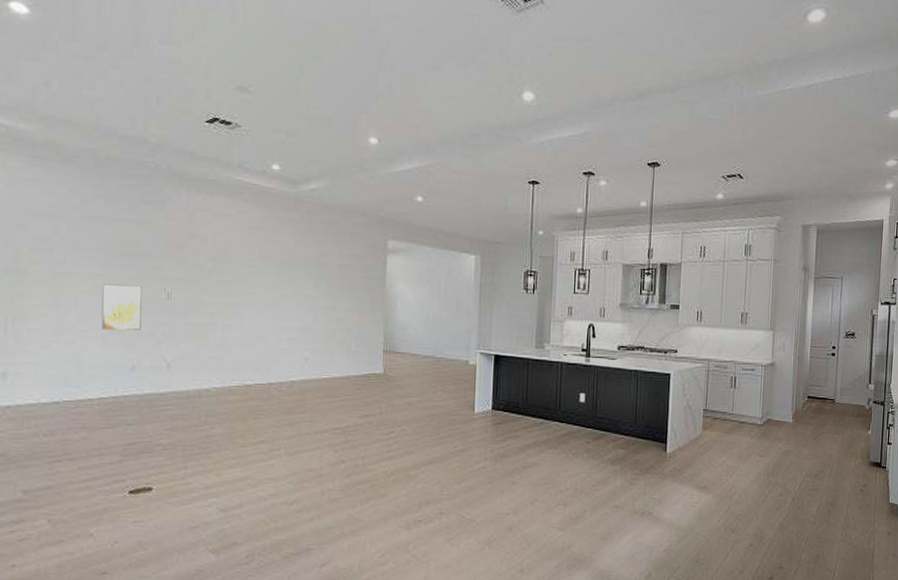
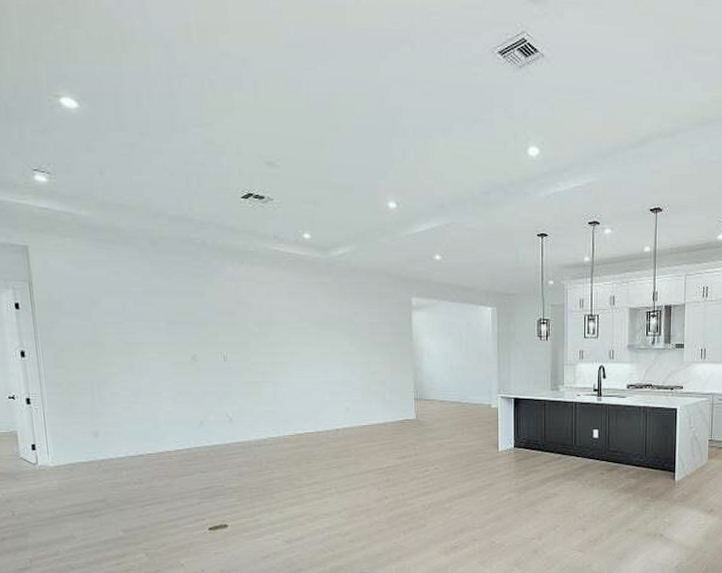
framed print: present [101,284,142,331] -> none [168,351,204,391]

